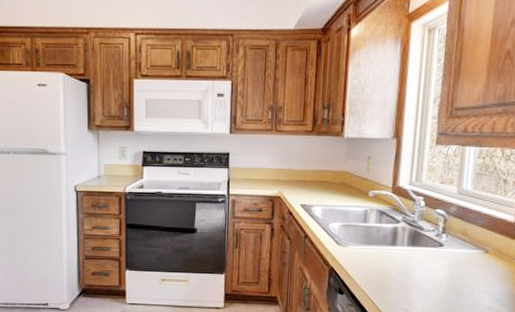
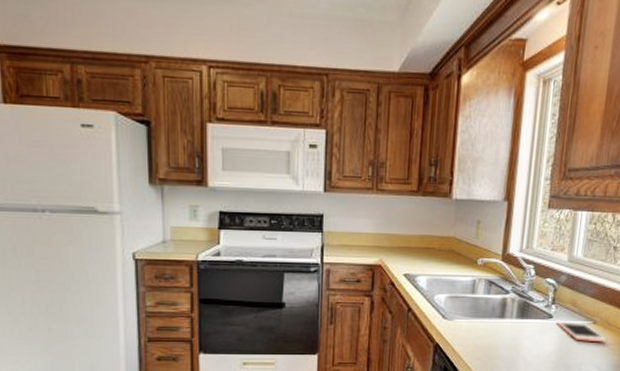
cell phone: none [447,249,499,271] -> present [556,321,606,343]

